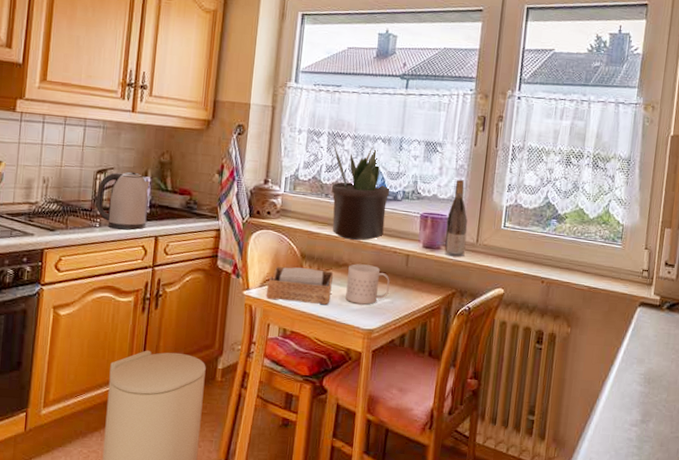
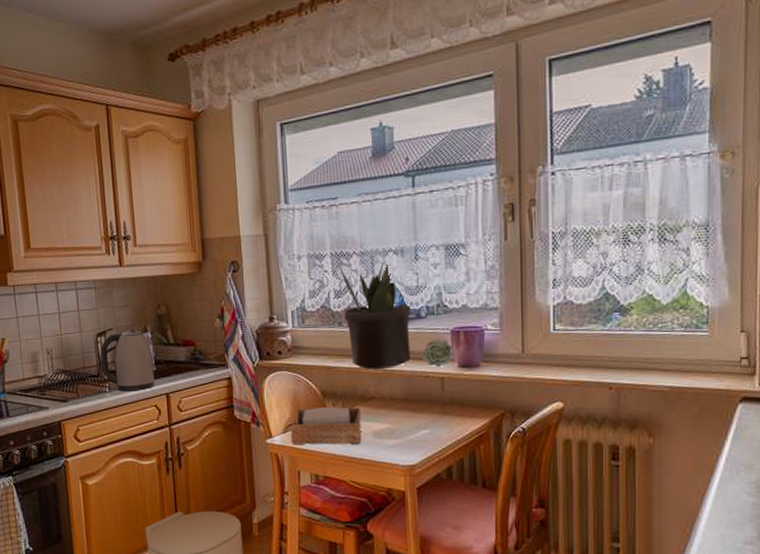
mug: present [345,264,390,305] -> none [377,394,426,439]
succulent plant: none [393,219,421,246] -> present [422,337,453,368]
wine bottle: present [444,179,468,258] -> none [483,283,510,373]

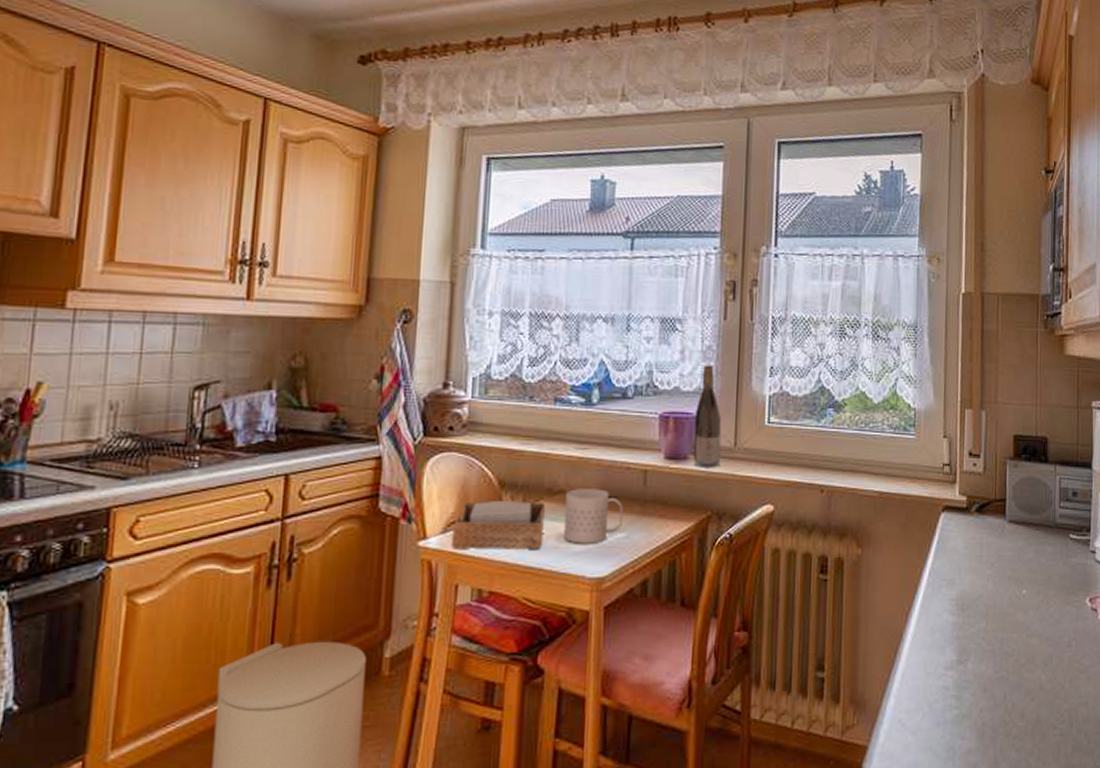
kettle: present [100,329,155,392] -> none [193,384,276,469]
planter: present [338,259,411,369] -> none [537,326,617,456]
mug: none [377,394,426,439] -> present [564,489,623,544]
succulent plant: present [422,337,453,368] -> none [625,422,661,458]
wine bottle: none [483,283,510,373] -> present [693,365,722,468]

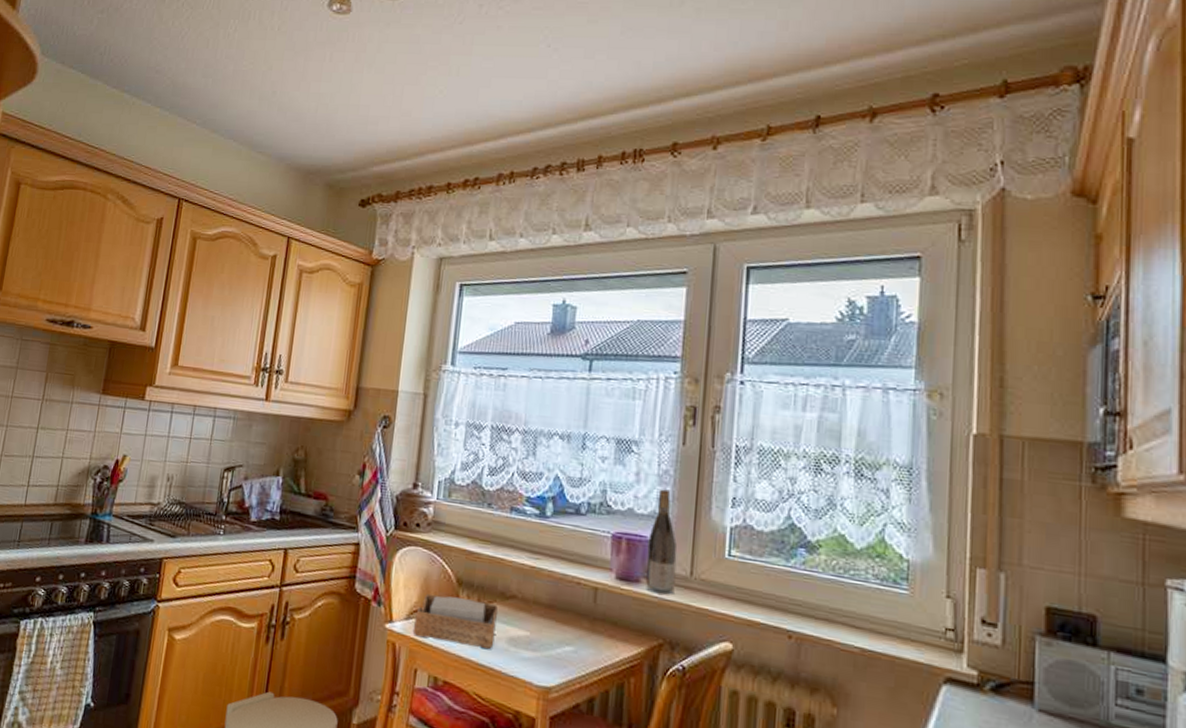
mug: present [564,489,623,544] -> none [514,596,573,653]

